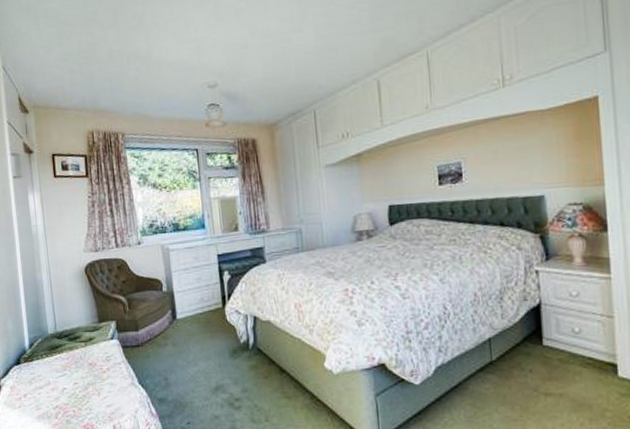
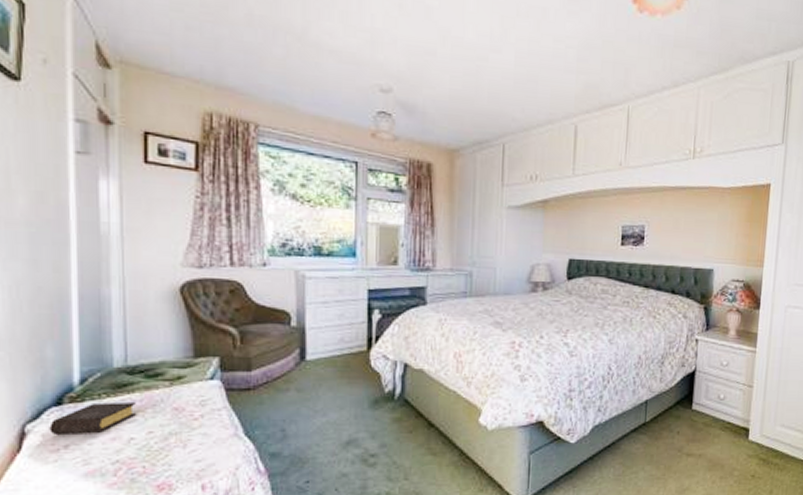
book: none [14,360,65,388] -> present [49,402,136,436]

